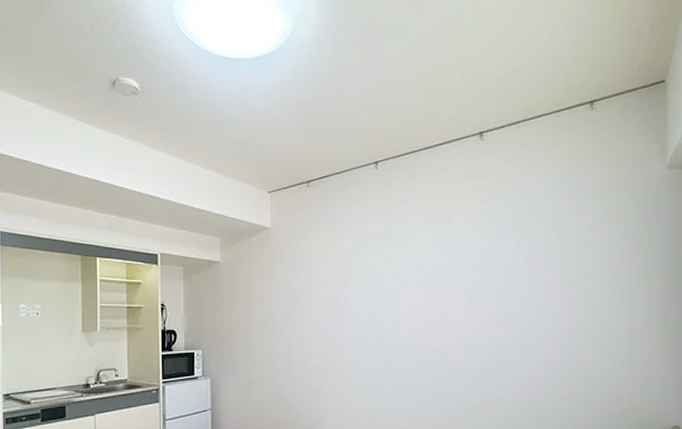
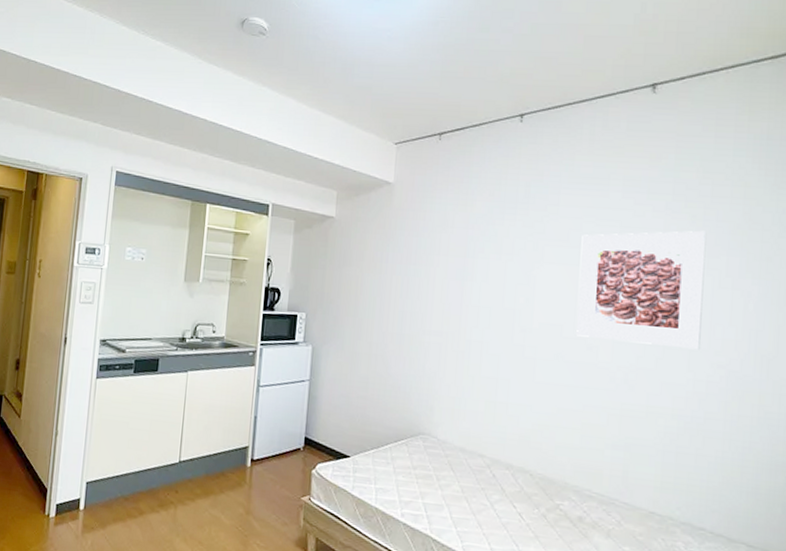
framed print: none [433,252,529,349] -> present [576,230,706,350]

